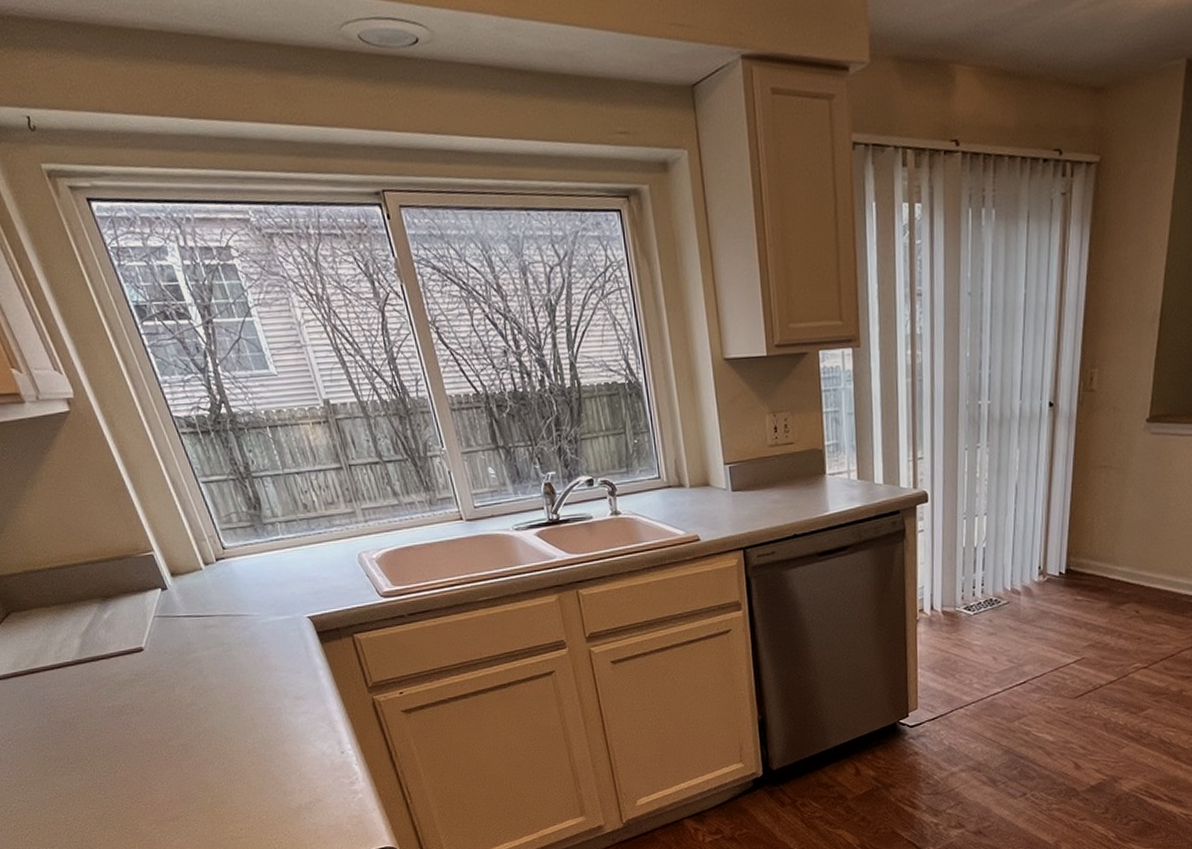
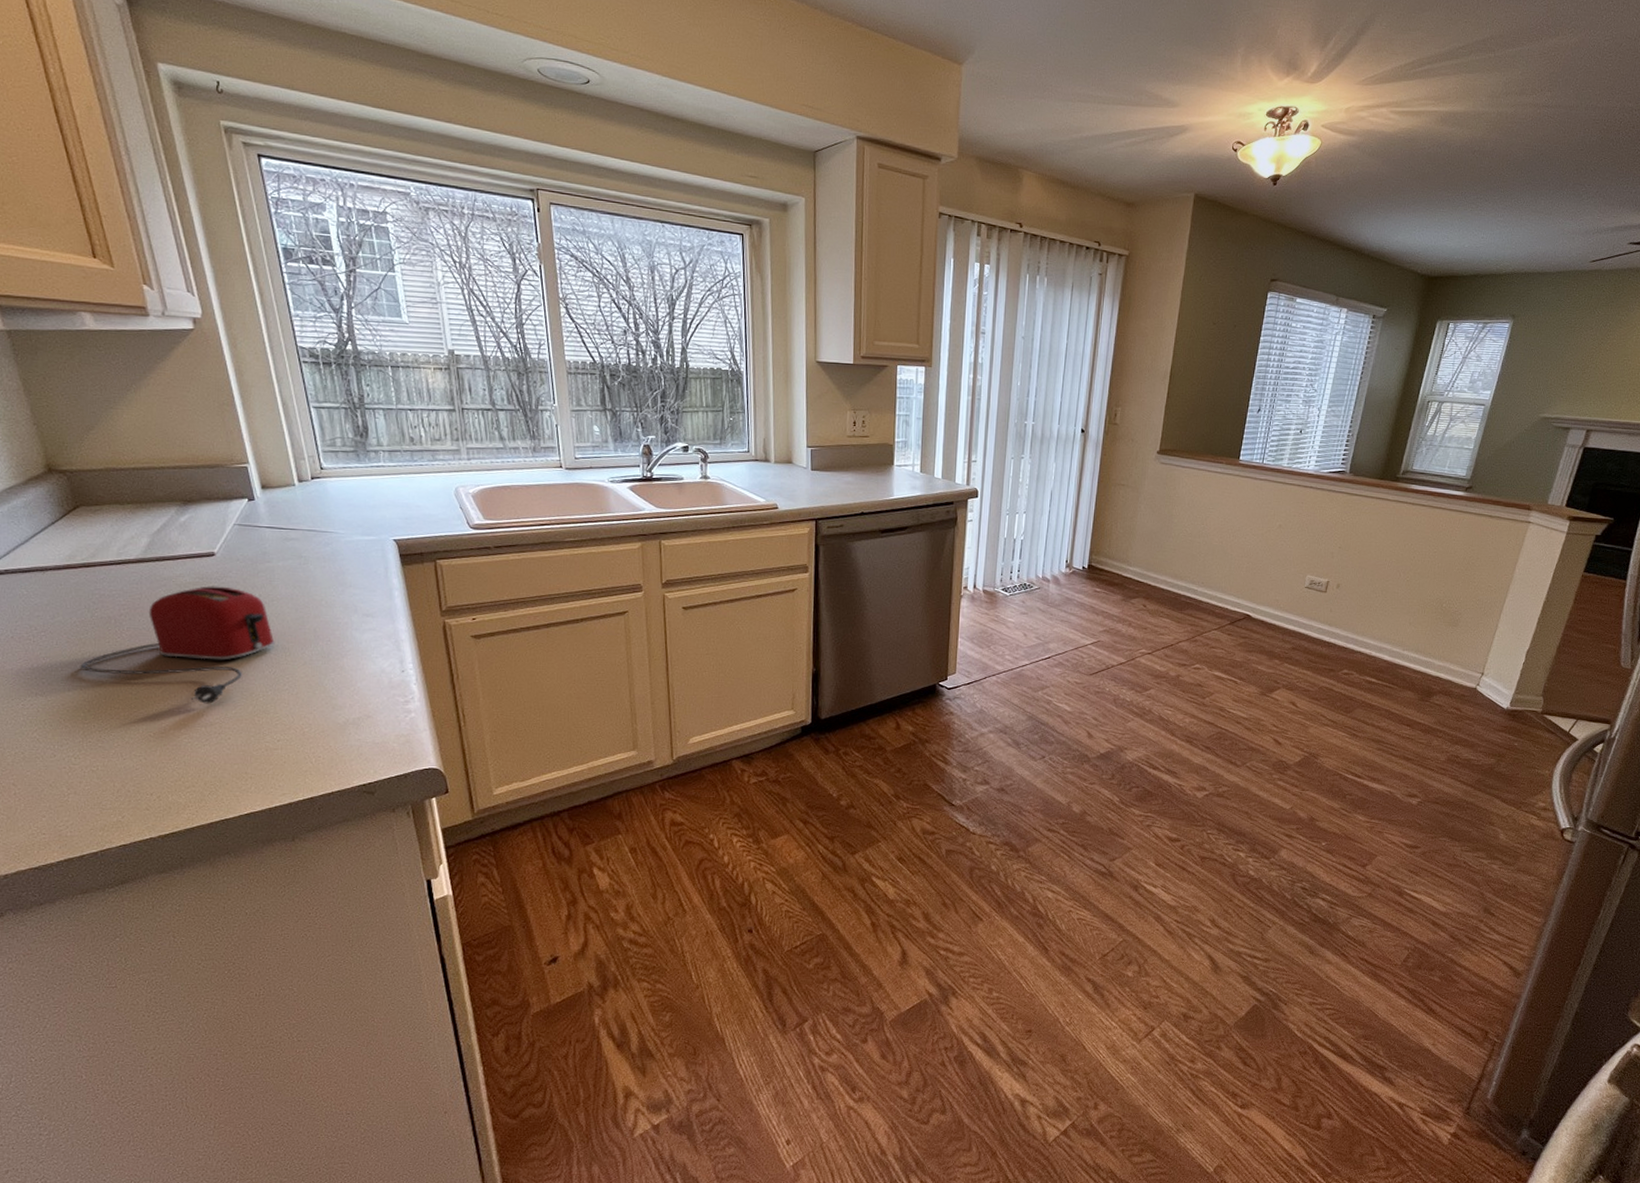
toaster: none [49,681,218,799] -> present [80,586,275,704]

